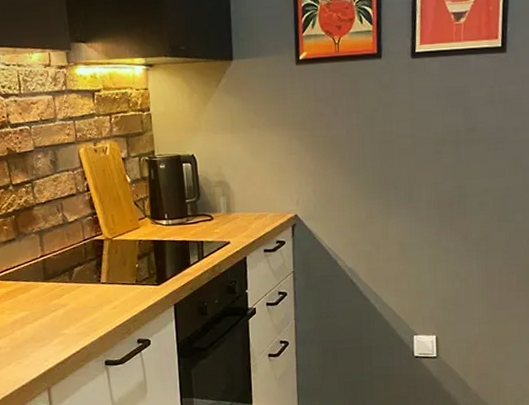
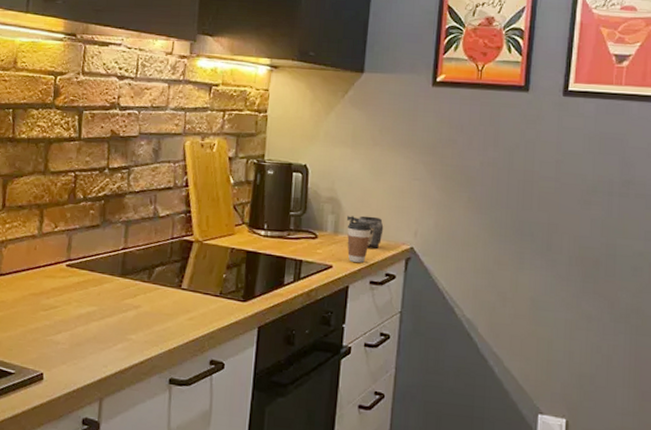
mug: none [237,192,270,222] -> present [347,215,384,249]
coffee cup: none [237,198,260,235] -> present [347,221,372,263]

